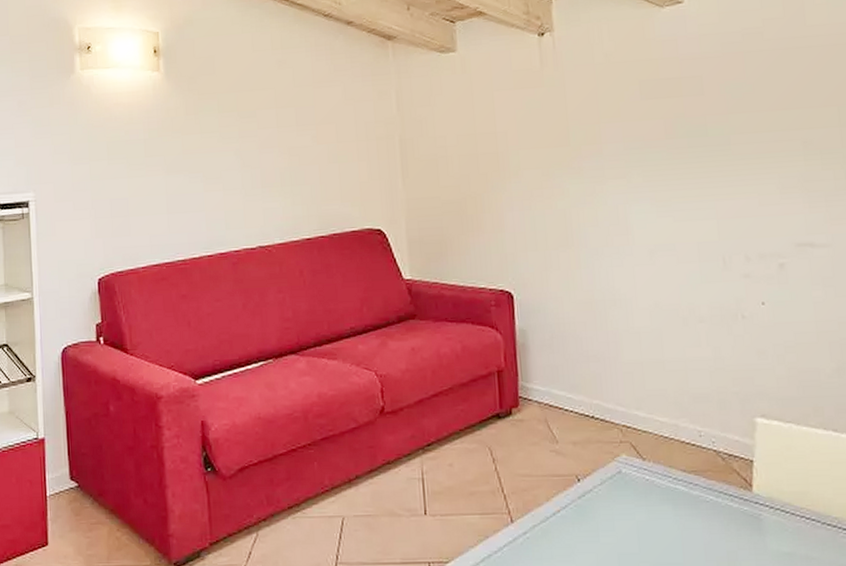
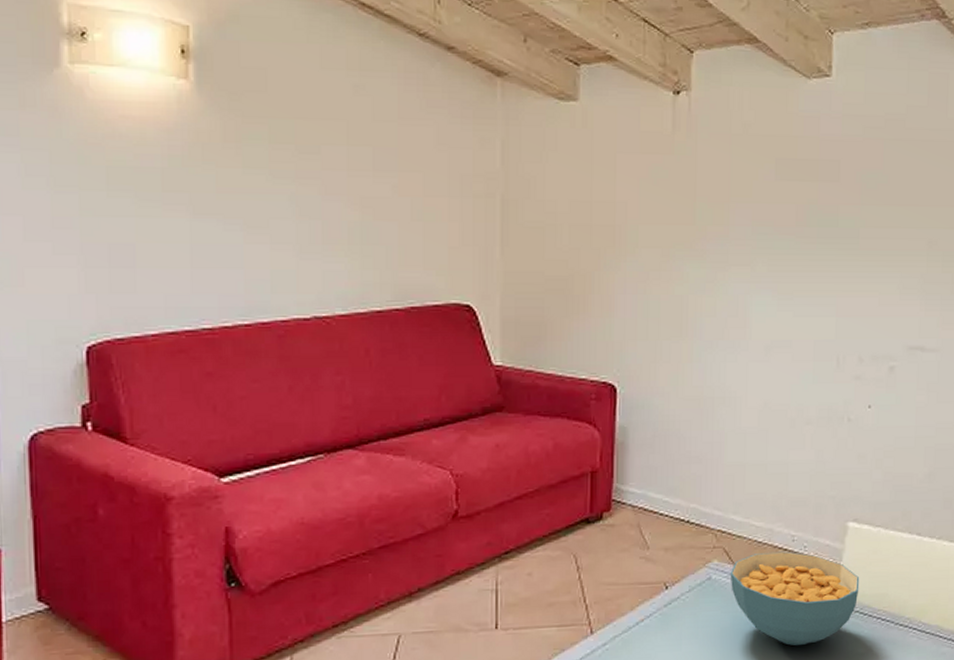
cereal bowl: none [639,446,777,542] -> present [730,551,860,646]

